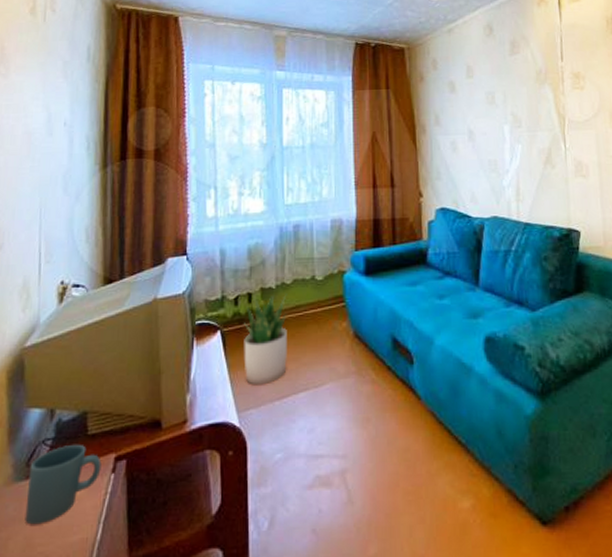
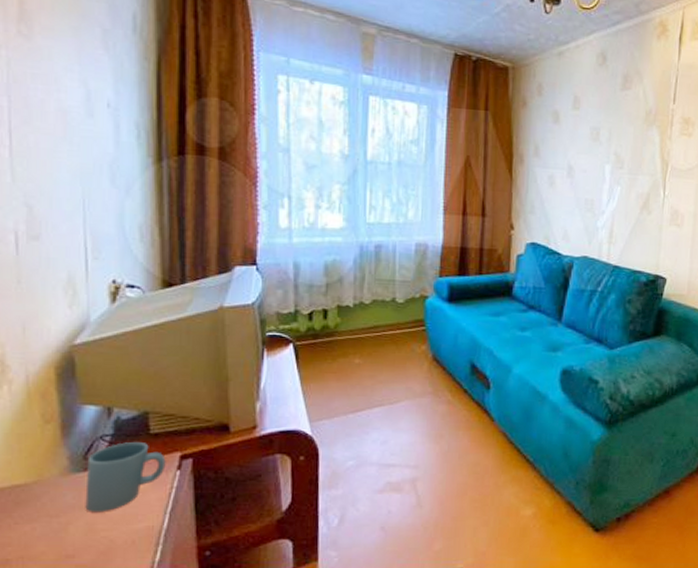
planter: present [244,294,287,385] -> none [317,313,365,398]

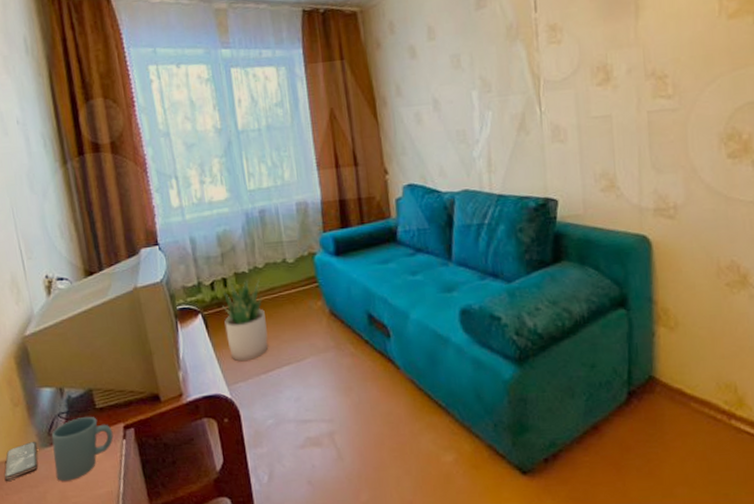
mobile phone: none [16,464,68,509] -> present [4,441,39,482]
planter: none [317,313,365,398] -> present [223,277,269,362]

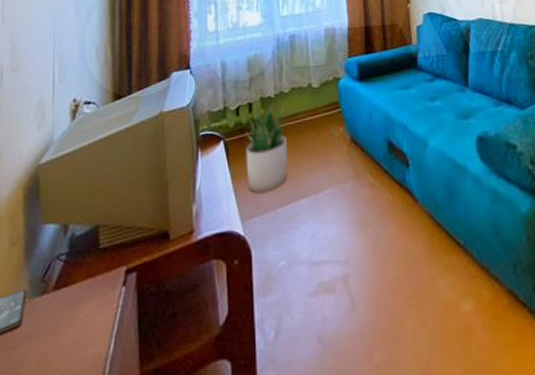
mug: present [51,416,114,482] -> none [40,258,113,341]

